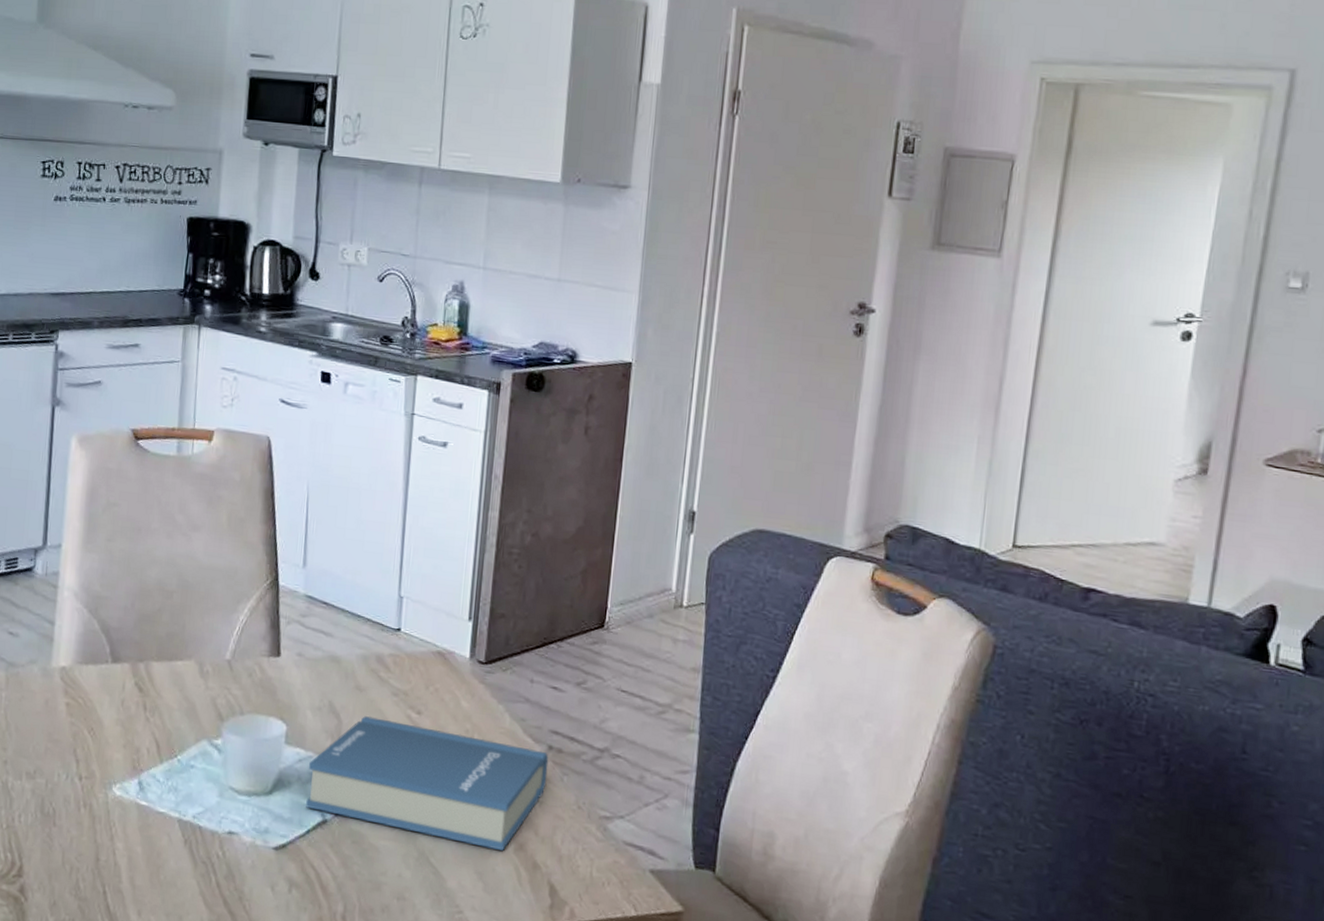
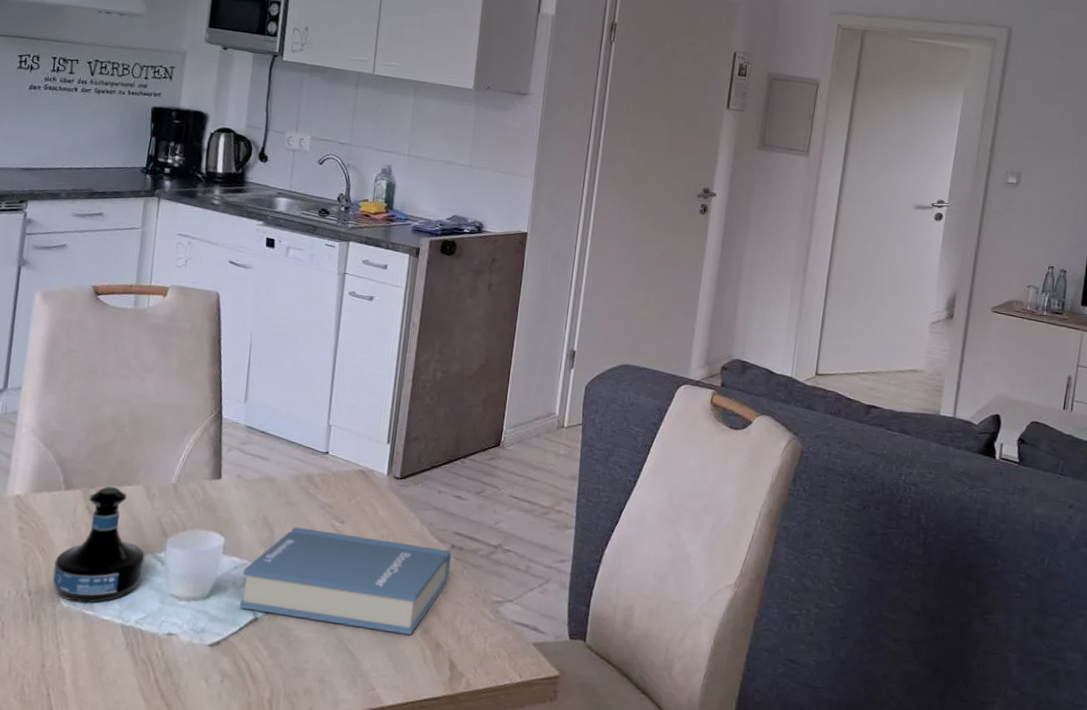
tequila bottle: none [103,660,200,792] -> present [52,486,145,603]

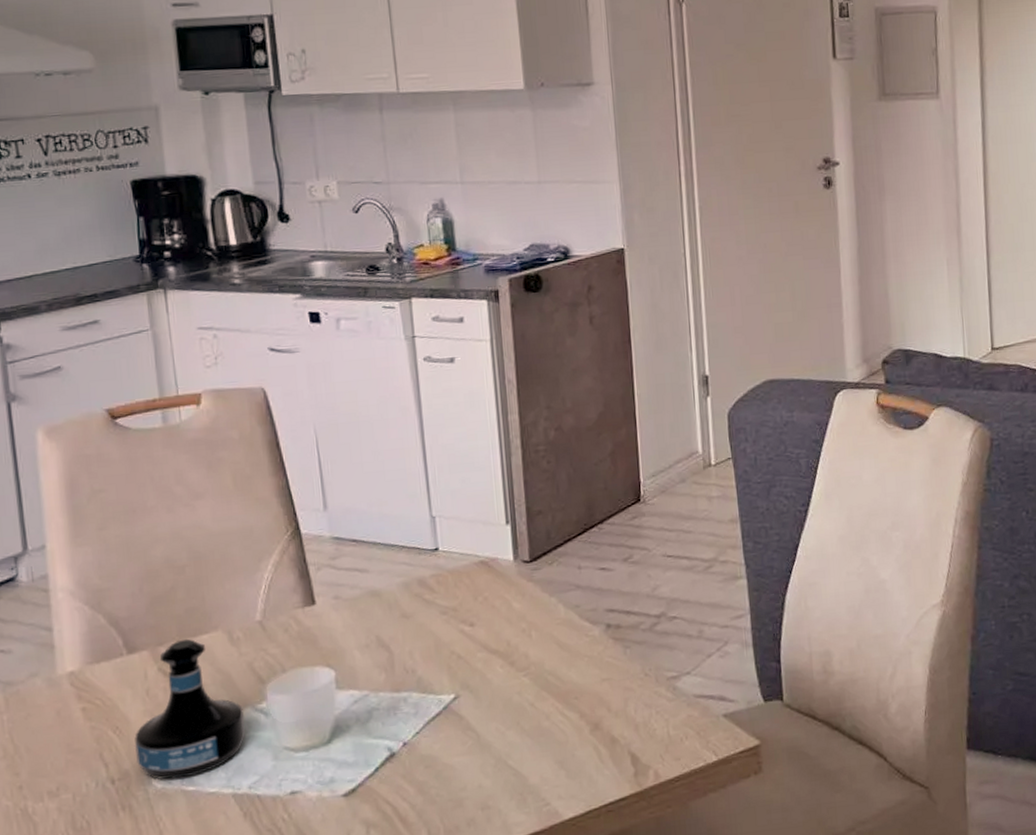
hardback book: present [239,527,452,635] -> none [366,631,611,747]

